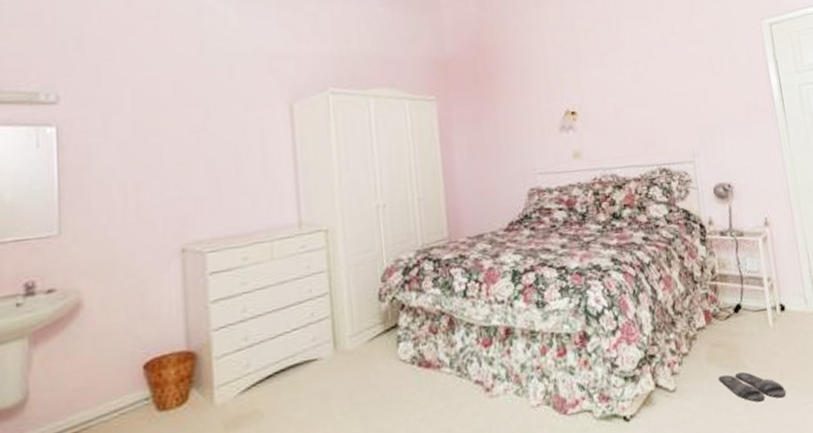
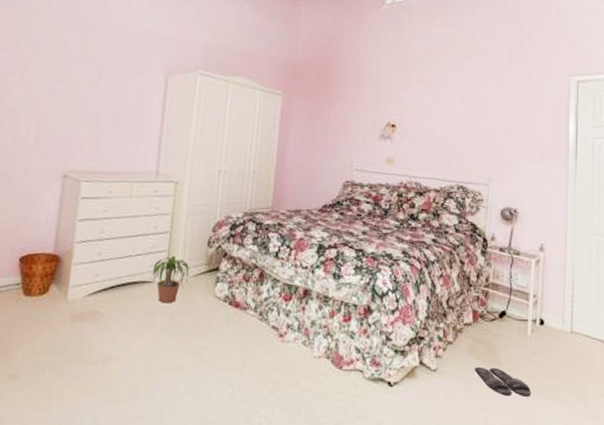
potted plant: none [314,320,367,382] -> present [149,255,191,303]

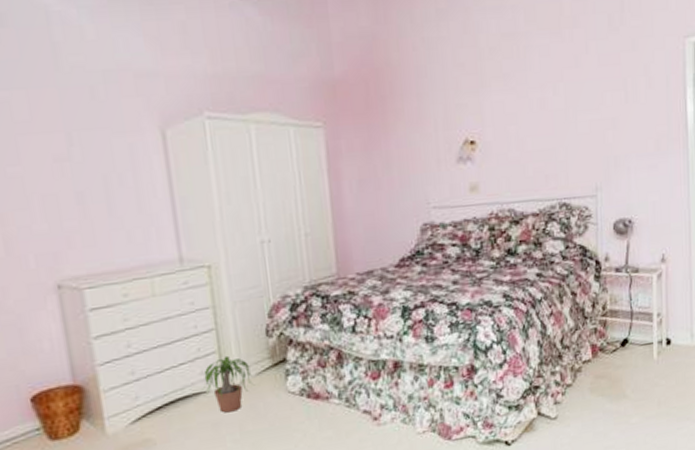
slippers: present [475,367,531,397] -> none [599,401,661,428]

